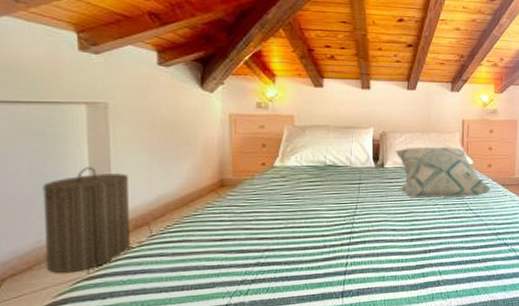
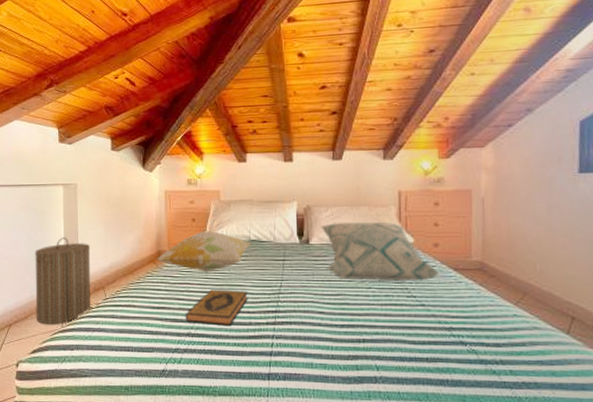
decorative pillow: none [218,157,328,198] -> present [156,231,252,271]
hardback book: none [253,215,323,252] -> present [185,289,248,327]

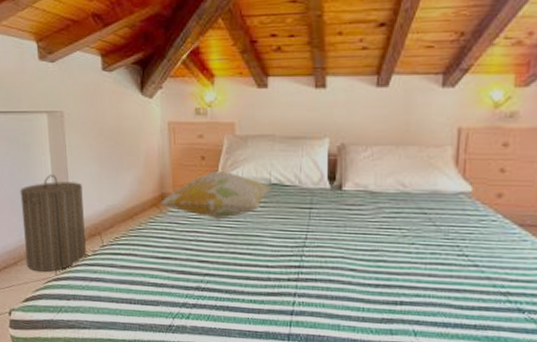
hardback book: present [185,289,248,327] -> none [193,239,267,282]
decorative pillow: present [321,222,440,281] -> none [358,164,501,238]

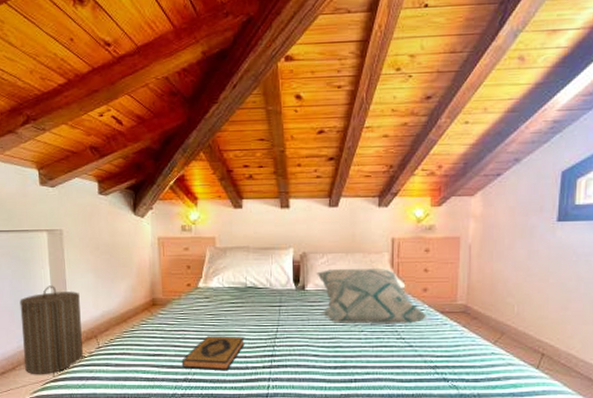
decorative pillow: present [159,171,273,219] -> none [150,278,248,318]
hardback book: none [193,239,267,282] -> present [181,336,245,371]
decorative pillow: none [358,164,501,238] -> present [317,268,428,324]

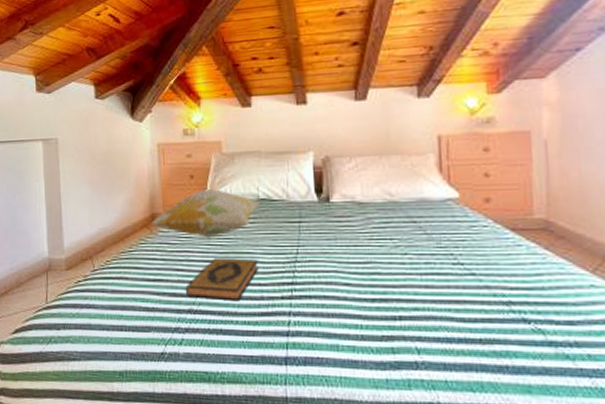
laundry hamper: present [19,286,83,374] -> none [14,200,77,300]
decorative pillow: none [150,278,248,318] -> present [149,189,261,237]
decorative pillow: present [317,268,428,324] -> none [343,174,494,245]

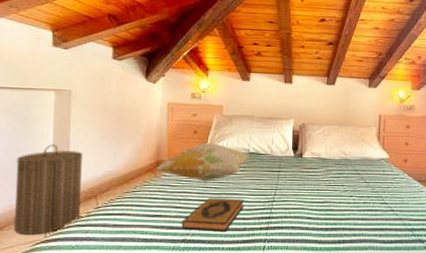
laundry hamper: none [14,200,77,300] -> present [14,144,82,234]

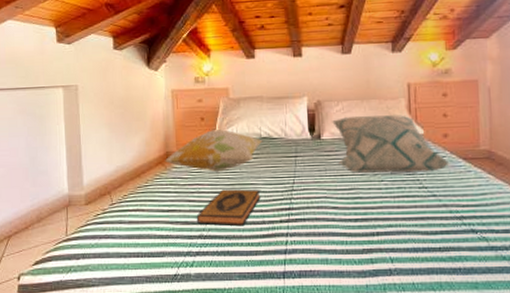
laundry hamper: present [14,144,82,234] -> none [34,141,96,233]
decorative pillow: none [313,139,407,191] -> present [332,115,450,173]

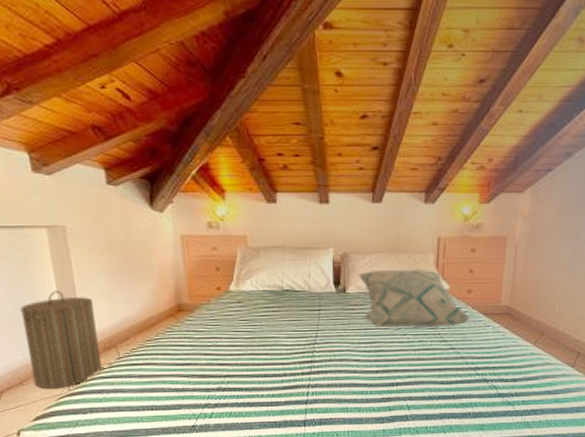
laundry hamper: none [34,141,96,233] -> present [20,290,102,389]
decorative pillow: present [164,129,263,171] -> none [176,281,285,324]
hardback book: present [196,189,261,227] -> none [214,342,282,379]

